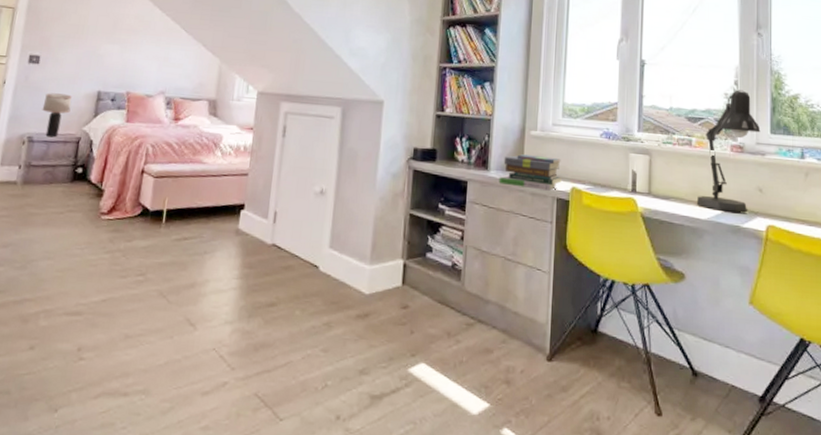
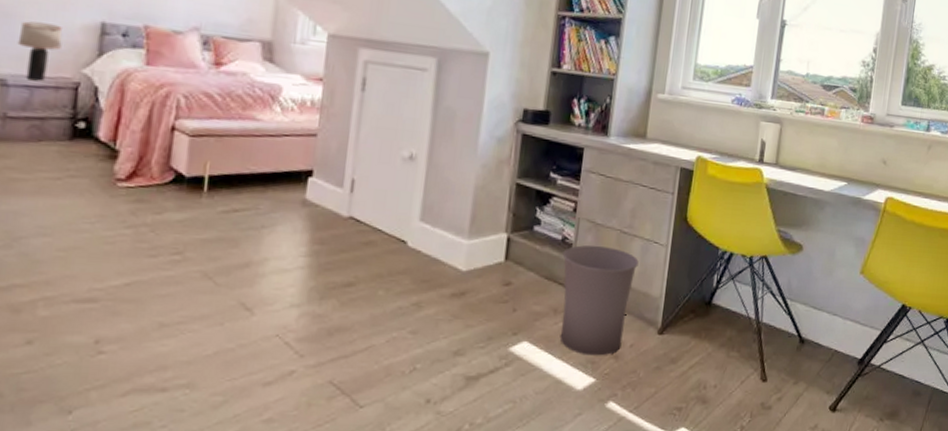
waste bin: none [453,271,524,381] -> present [560,245,639,356]
books: present [498,154,562,191] -> none [618,119,688,160]
desk lamp: present [696,90,761,214] -> none [822,57,893,185]

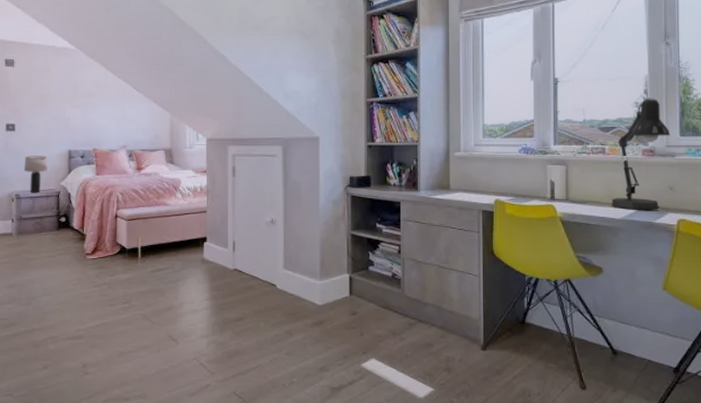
waste bin: present [560,245,639,356] -> none [394,279,457,369]
desk lamp: none [822,57,893,185] -> present [611,98,671,211]

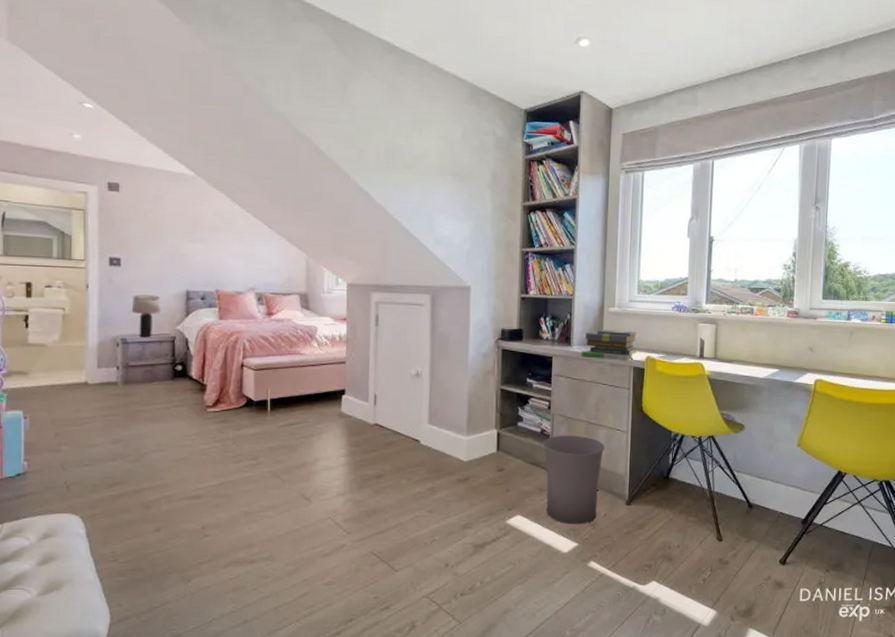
waste bin: none [394,279,457,369] -> present [542,435,605,525]
books: none [428,174,485,204] -> present [581,330,637,361]
desk lamp: present [611,98,671,211] -> none [756,261,814,371]

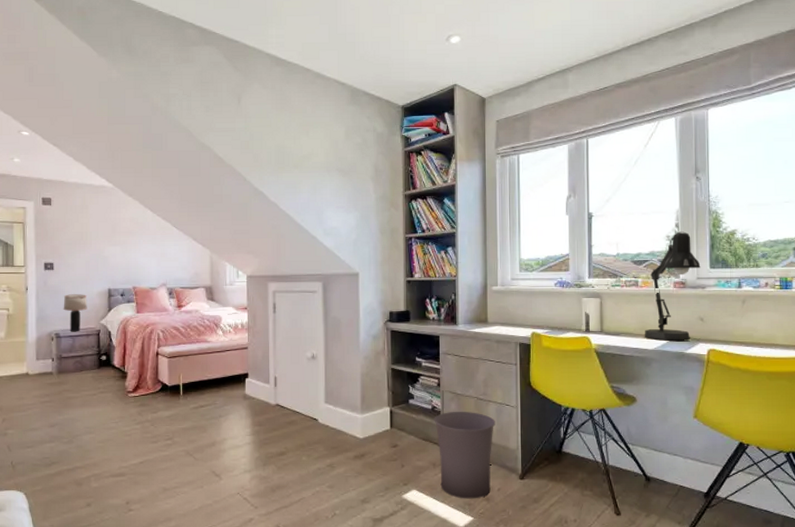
books: present [581,330,637,361] -> none [467,308,522,338]
desk lamp: none [756,261,814,371] -> present [644,231,701,342]

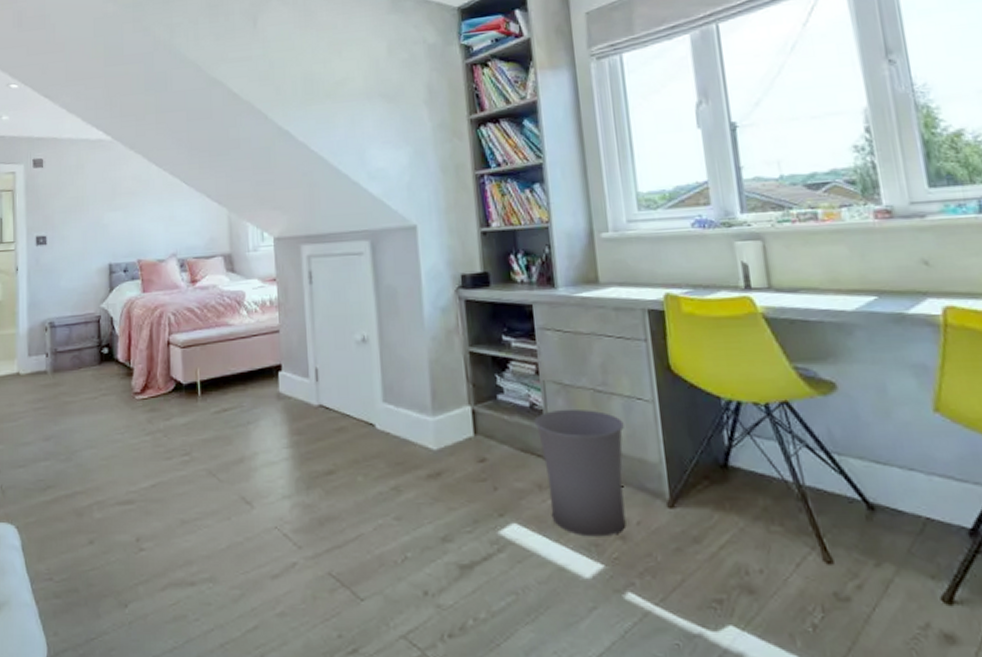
table lamp: present [63,294,87,332] -> none [58,272,85,320]
desk lamp: present [644,231,701,342] -> none [835,137,914,298]

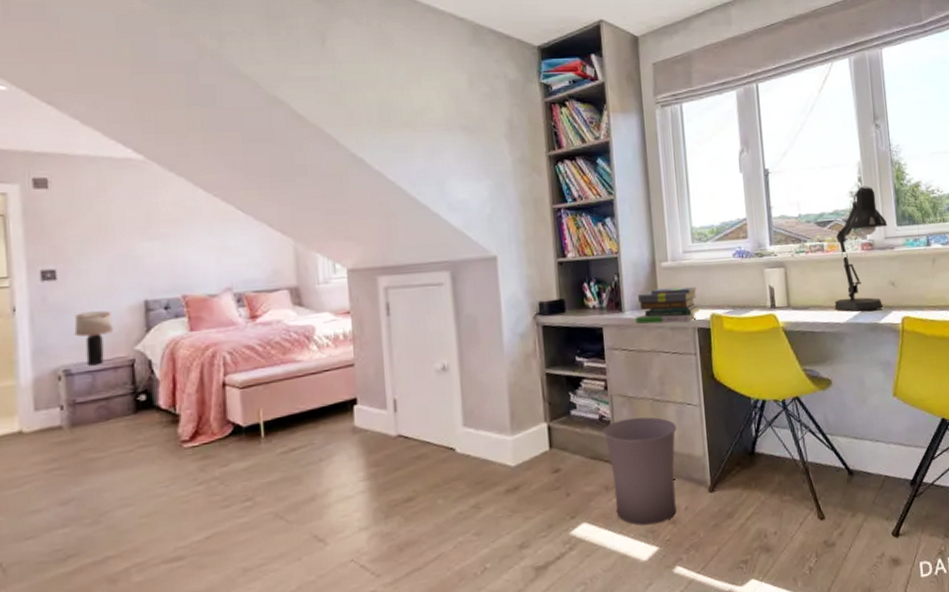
table lamp: none [58,272,85,320] -> present [74,310,113,366]
books: none [570,261,650,303] -> present [635,286,700,324]
desk lamp: none [835,137,914,298] -> present [834,186,888,312]

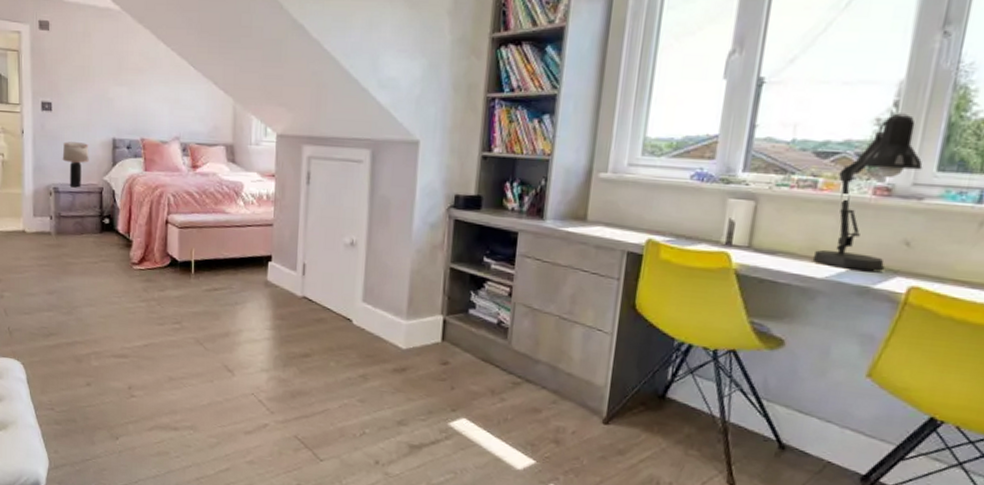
waste bin: present [602,417,677,526] -> none [498,329,580,440]
books: present [635,286,700,324] -> none [555,201,636,243]

